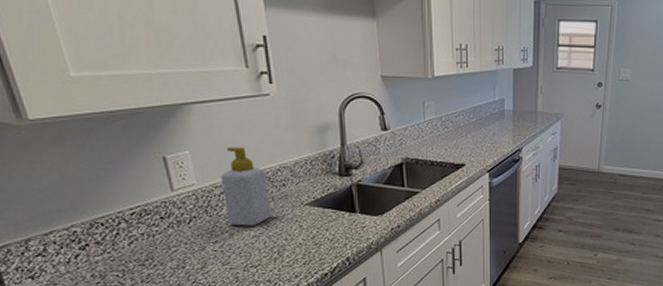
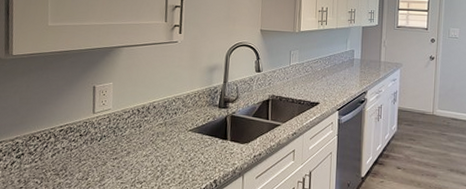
soap bottle: present [220,147,272,226] -> none [128,81,164,147]

